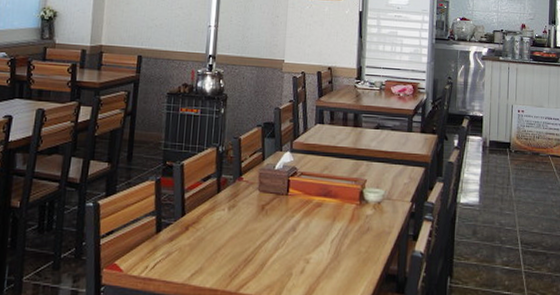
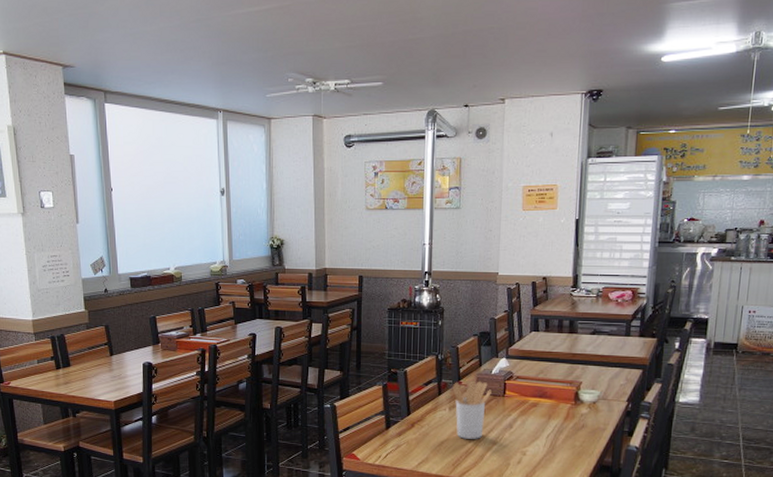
utensil holder: none [232,176,275,245] -> present [452,381,492,439]

